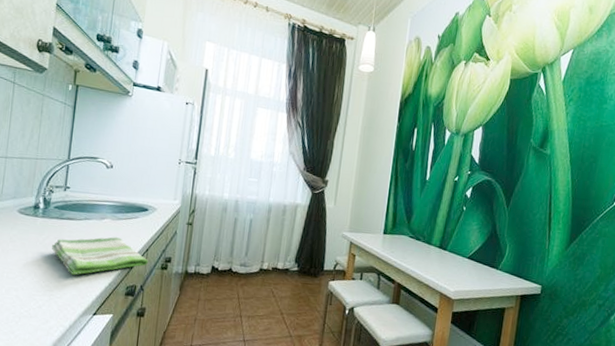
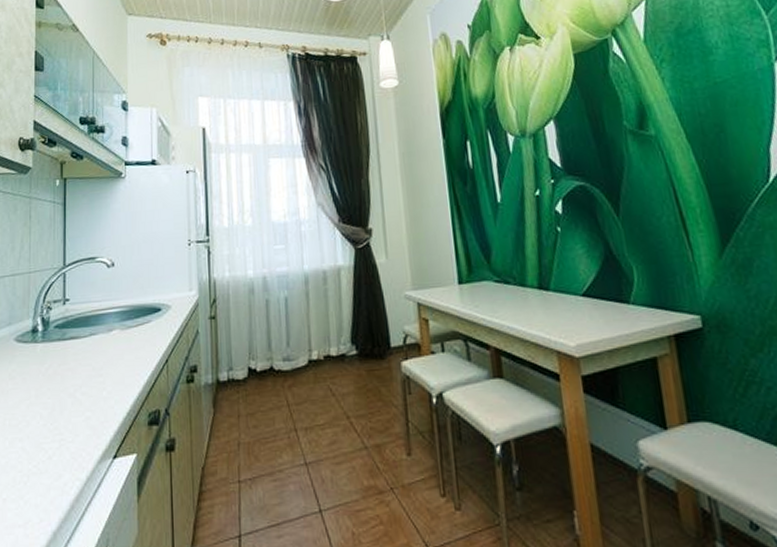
dish towel: present [52,237,148,275] -> none [57,351,170,409]

